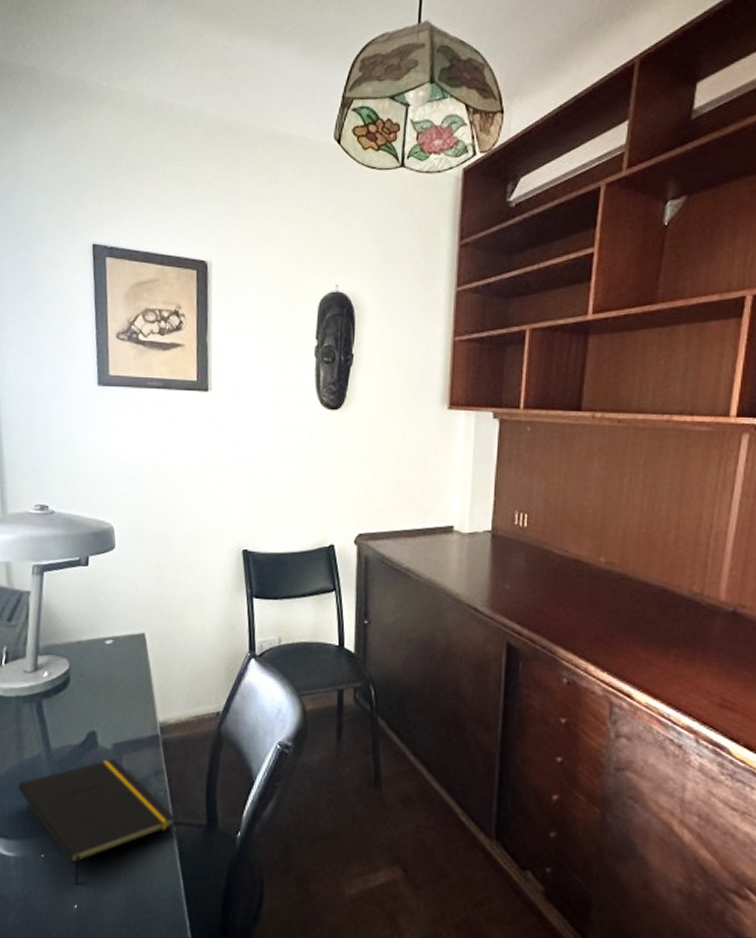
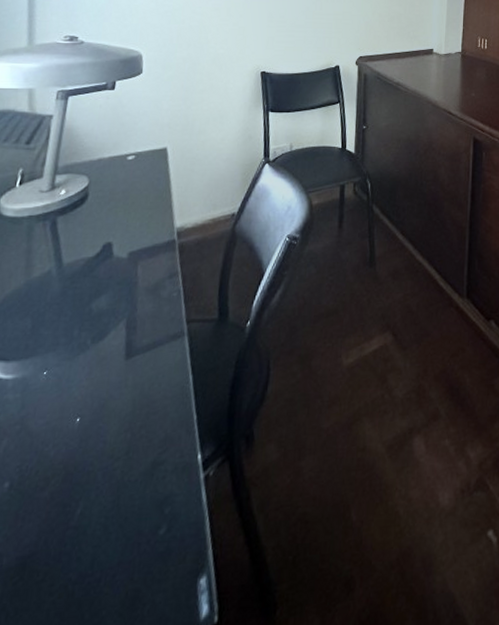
notepad: present [18,759,175,885] -> none [23,267,187,397]

